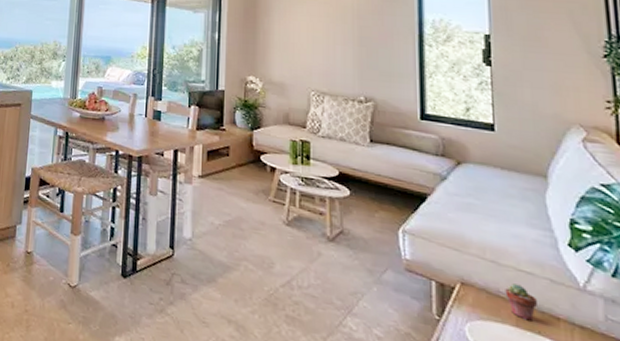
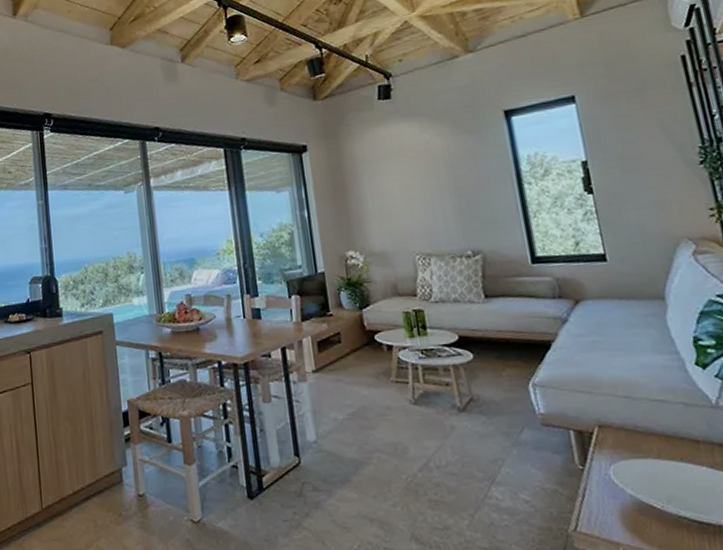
potted succulent: present [505,283,537,321] -> none [642,415,675,450]

